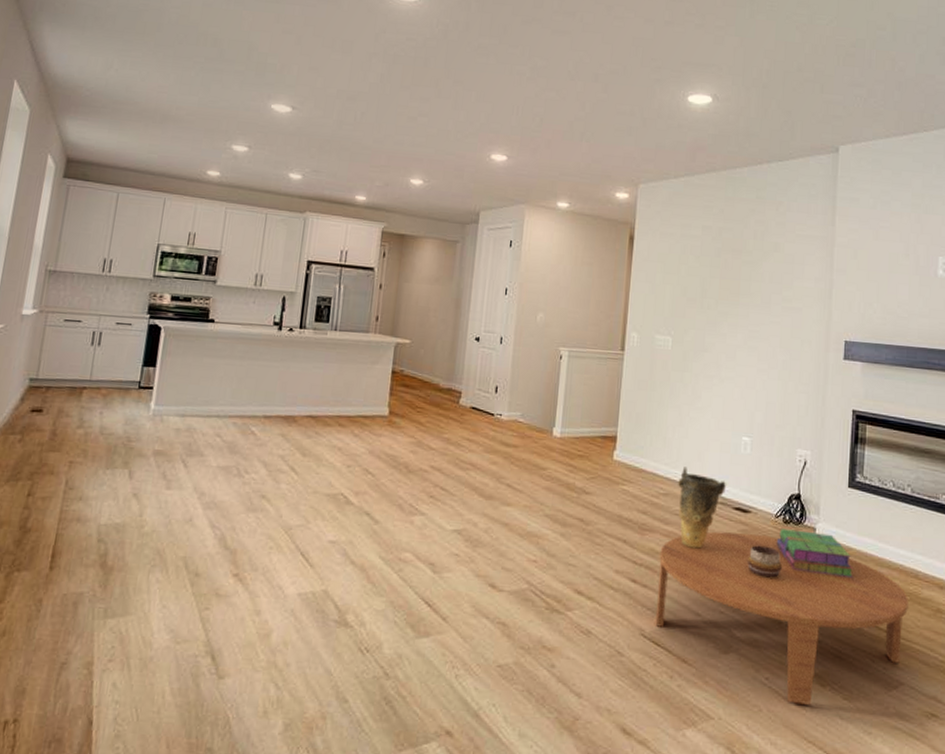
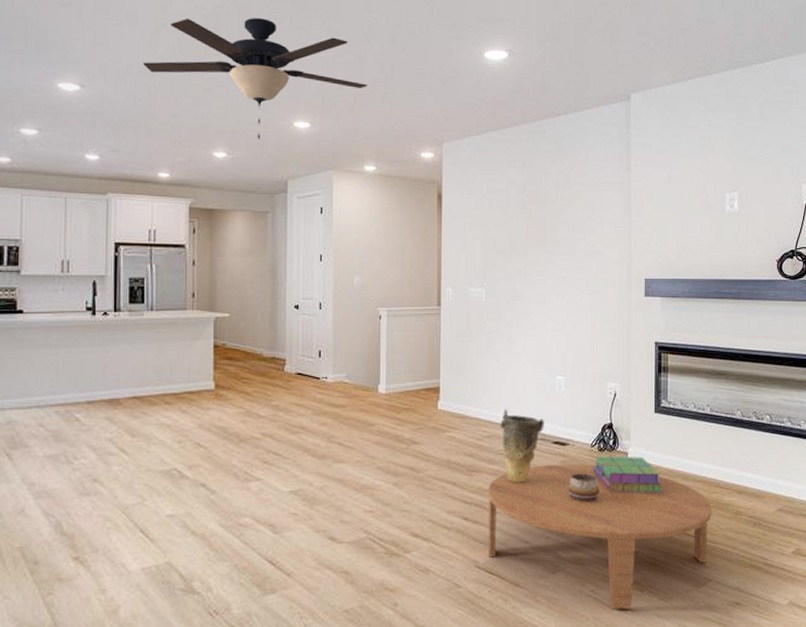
ceiling fan: none [352,49,567,169] -> present [143,18,368,139]

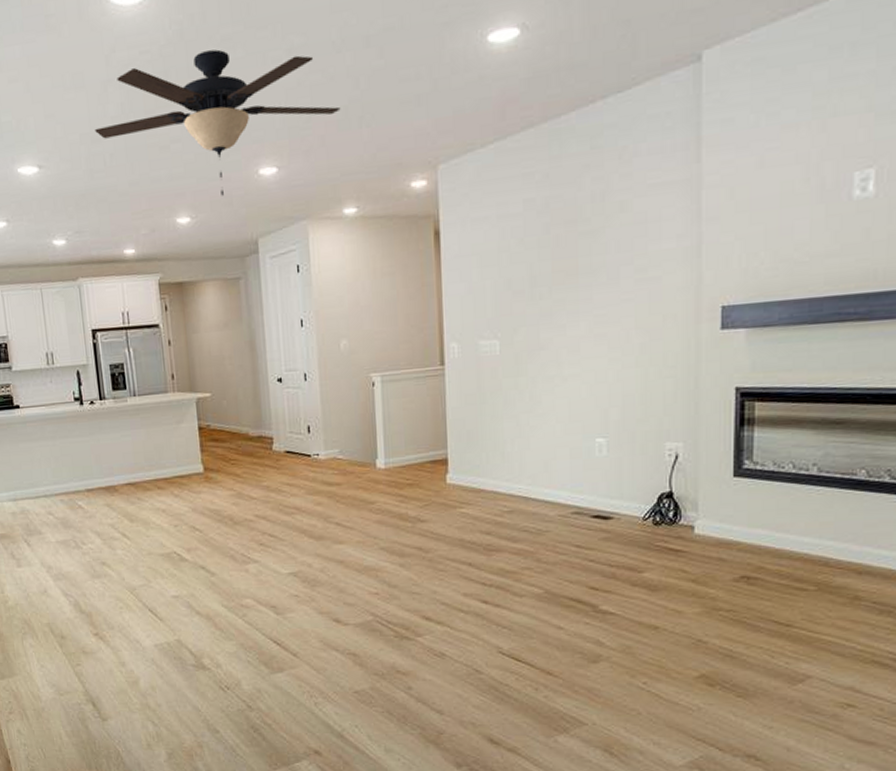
coffee table: present [488,464,712,610] -> none [510,541,816,705]
vase: present [500,409,544,483] -> none [524,480,580,563]
decorative bowl: present [567,473,599,502] -> none [611,551,654,584]
stack of books: present [593,456,664,493] -> none [646,530,745,574]

